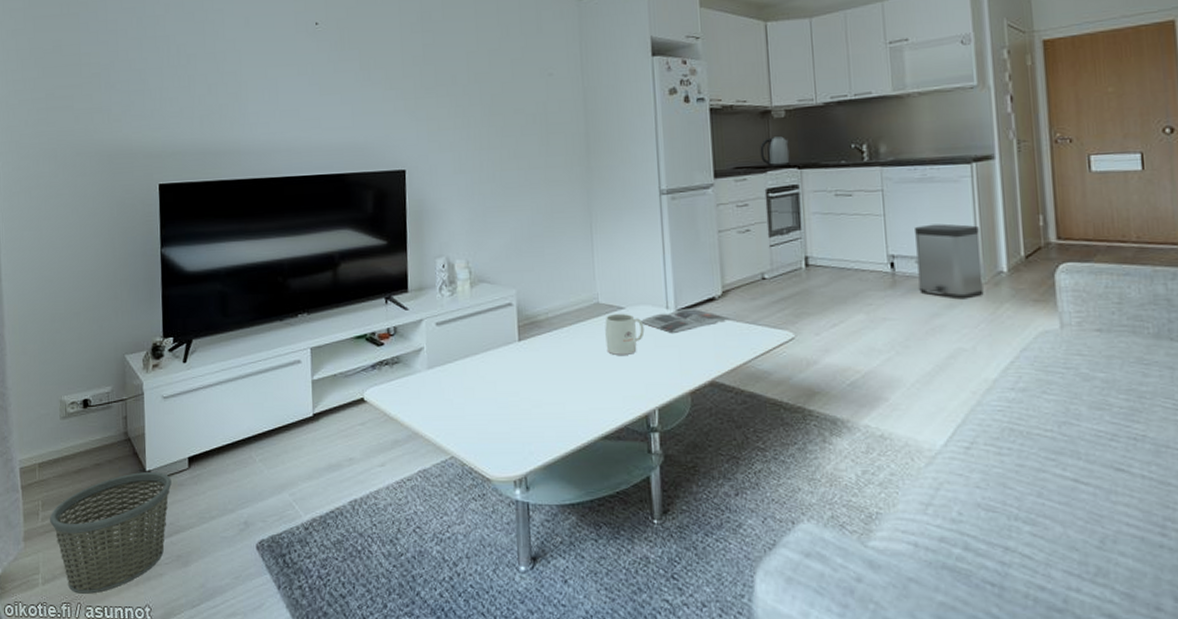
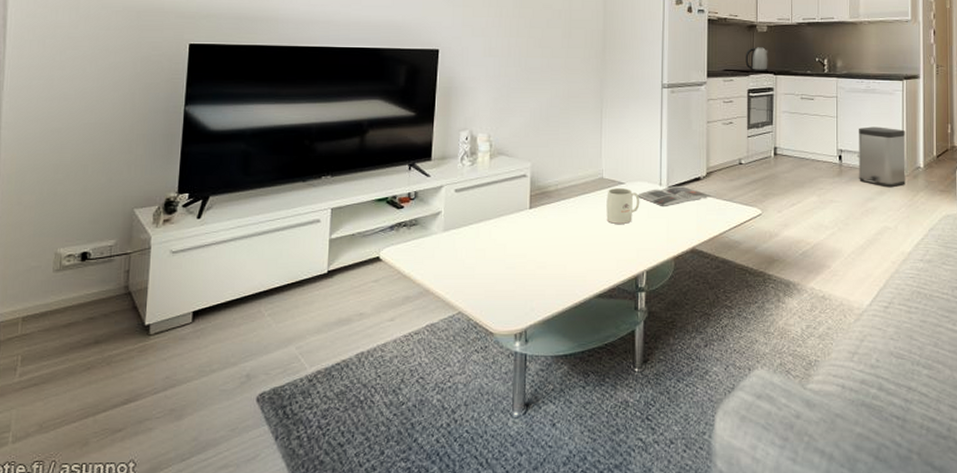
basket: present [50,472,172,594] -> none [29,326,172,451]

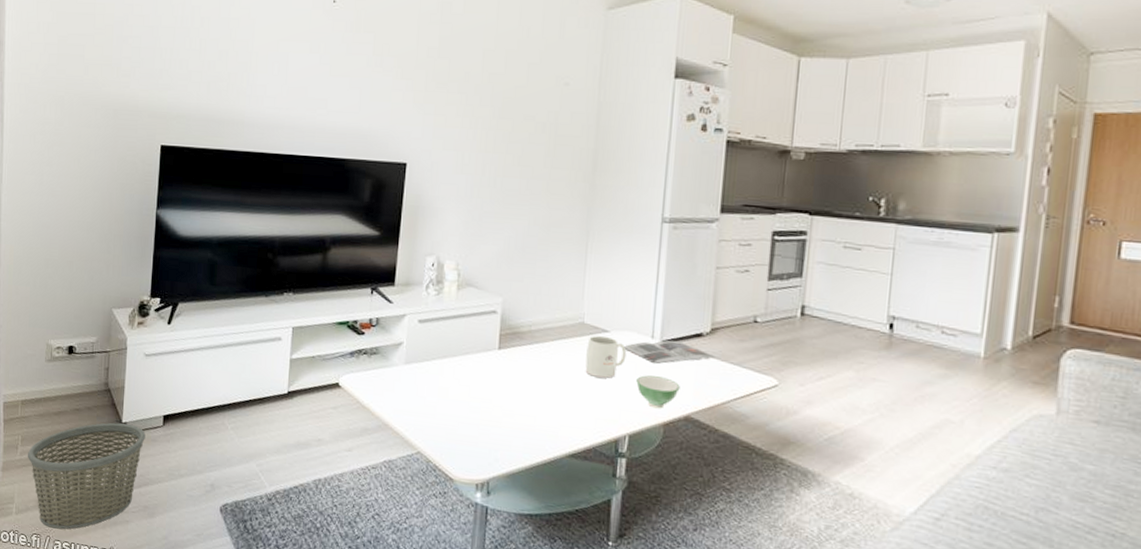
basket: none [29,326,172,451] -> present [28,422,146,529]
bowl: none [650,218,685,245] -> present [636,375,680,409]
kettle: present [745,46,768,73] -> none [772,177,804,211]
pedal bin: present [859,126,905,188] -> none [915,290,989,372]

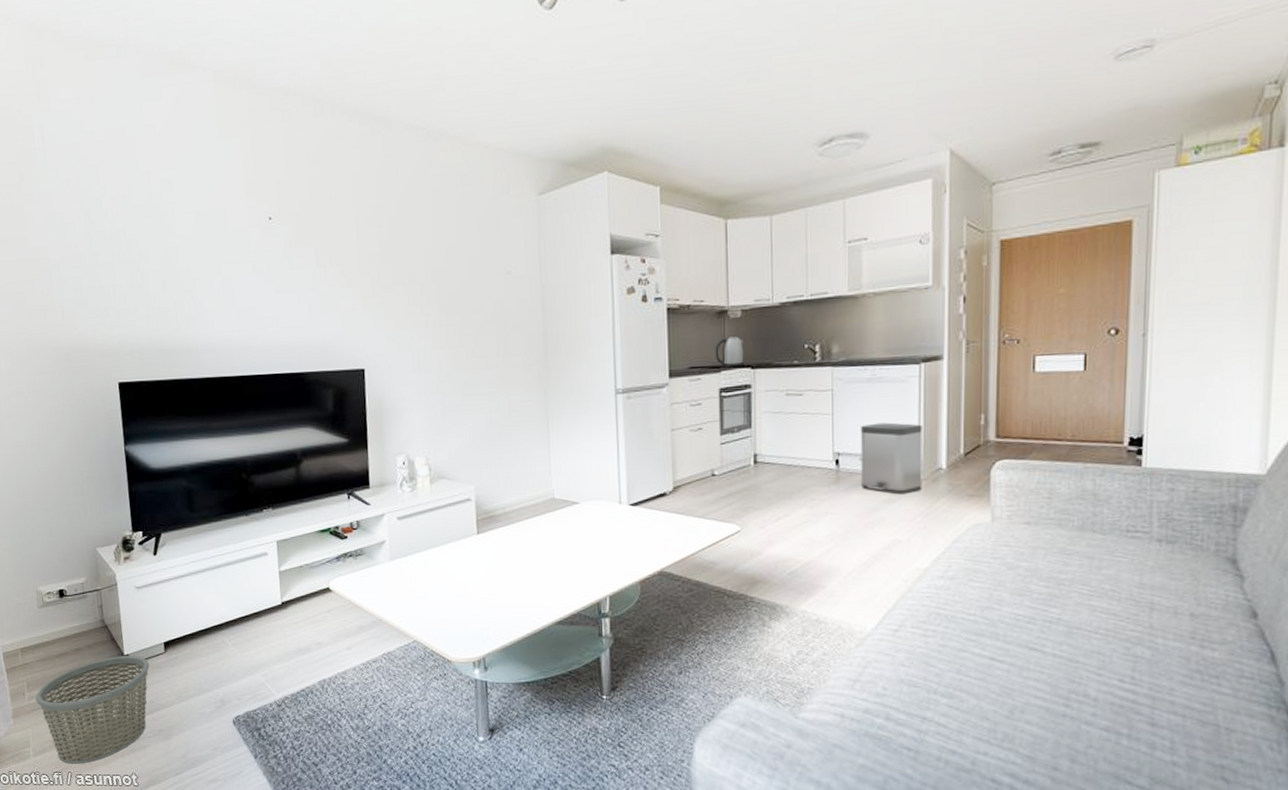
mug: present [585,335,627,379] -> none [560,508,598,548]
magazine: present [624,340,715,364] -> none [595,503,680,526]
bowl: present [636,375,680,409] -> none [610,538,651,568]
kettle: none [772,177,804,211] -> present [715,335,744,368]
pedal bin: none [915,290,989,372] -> present [861,422,922,495]

